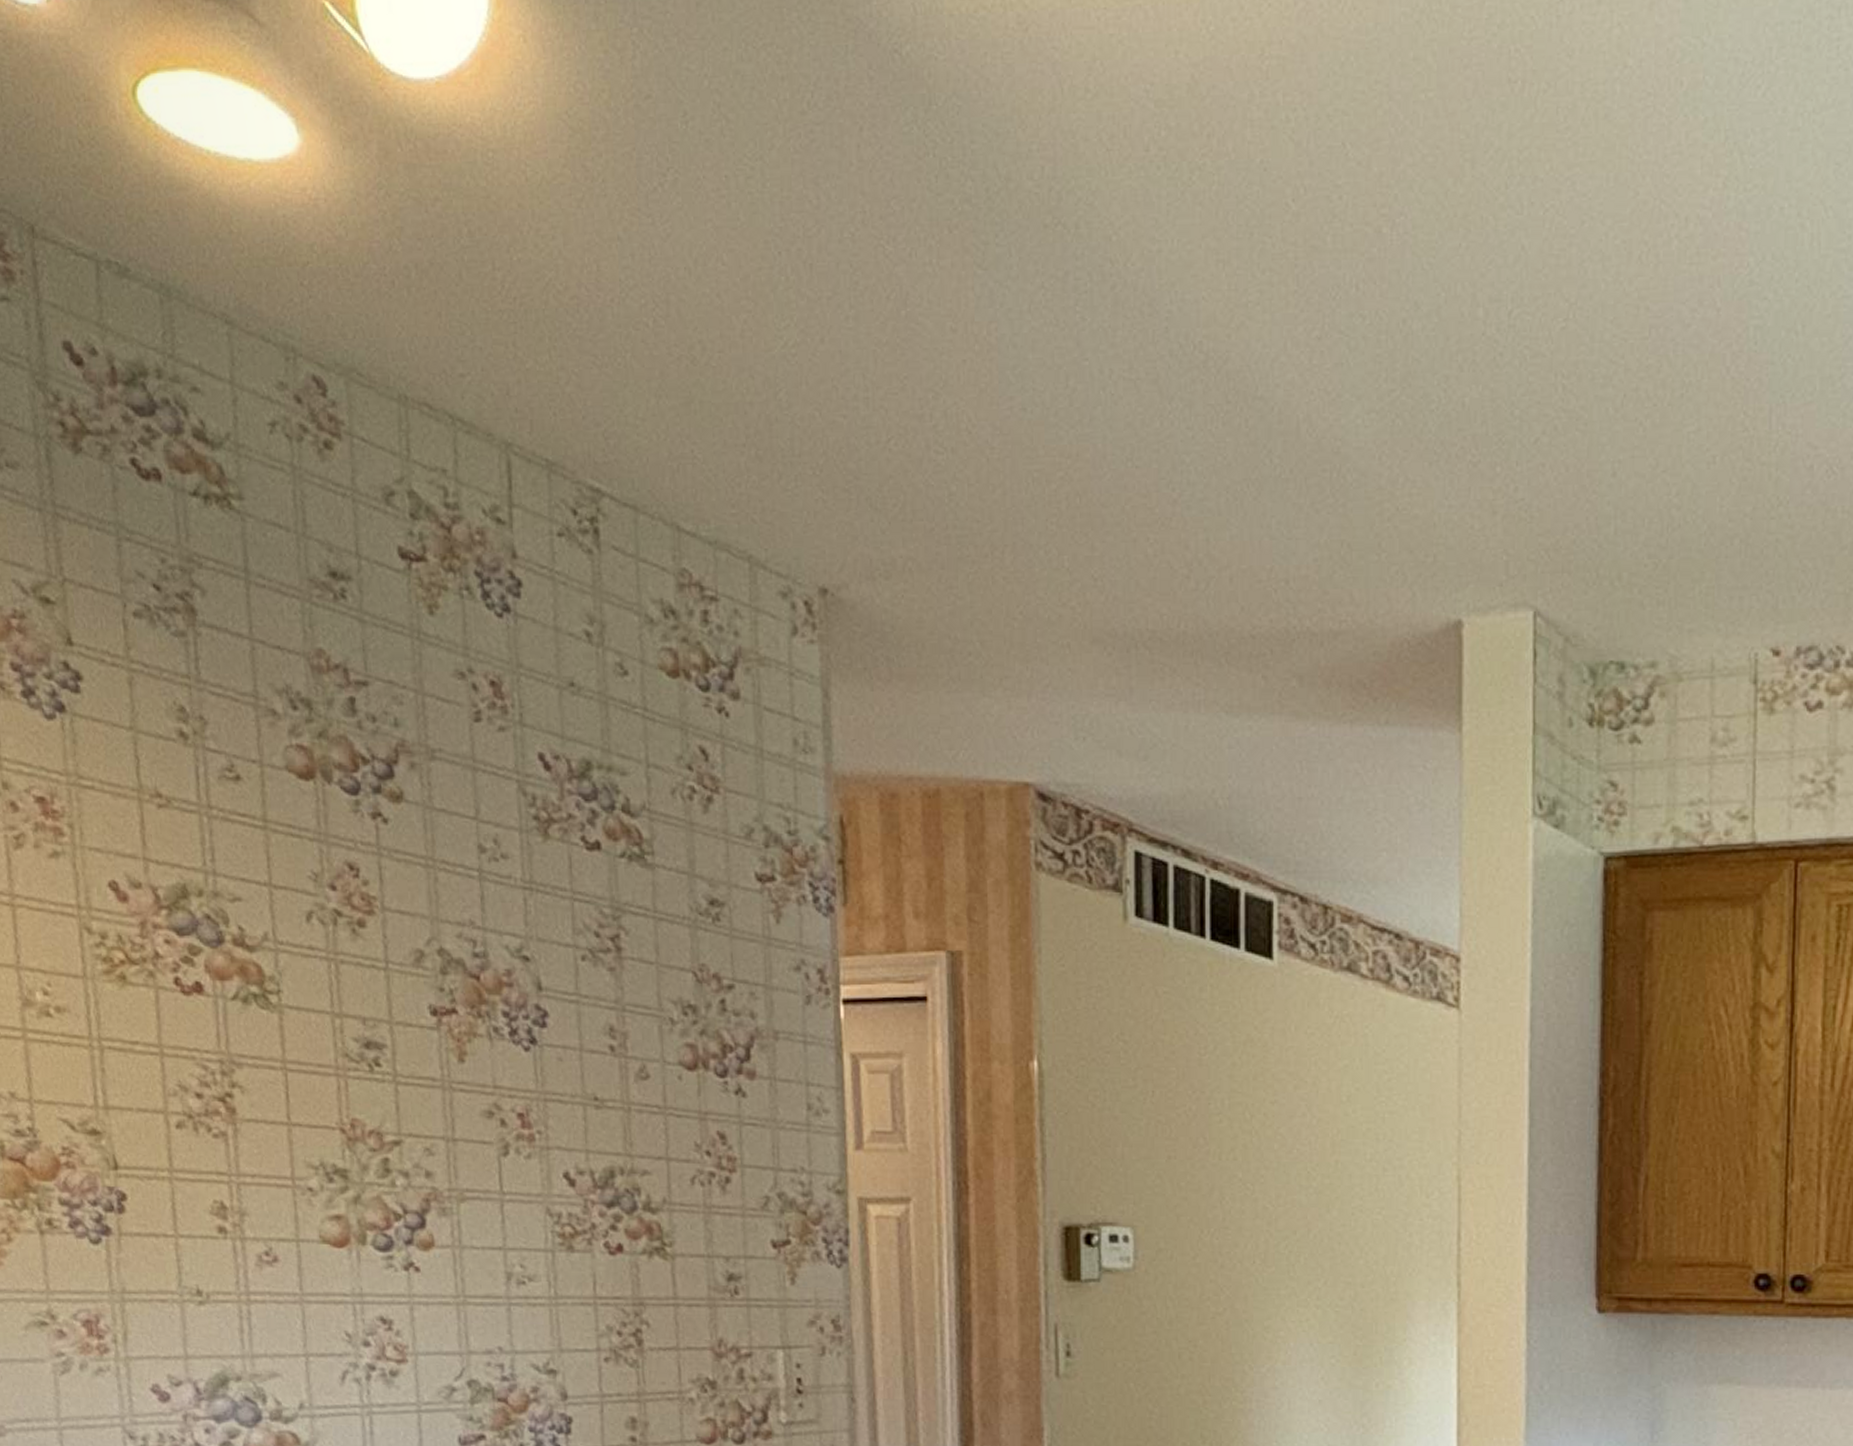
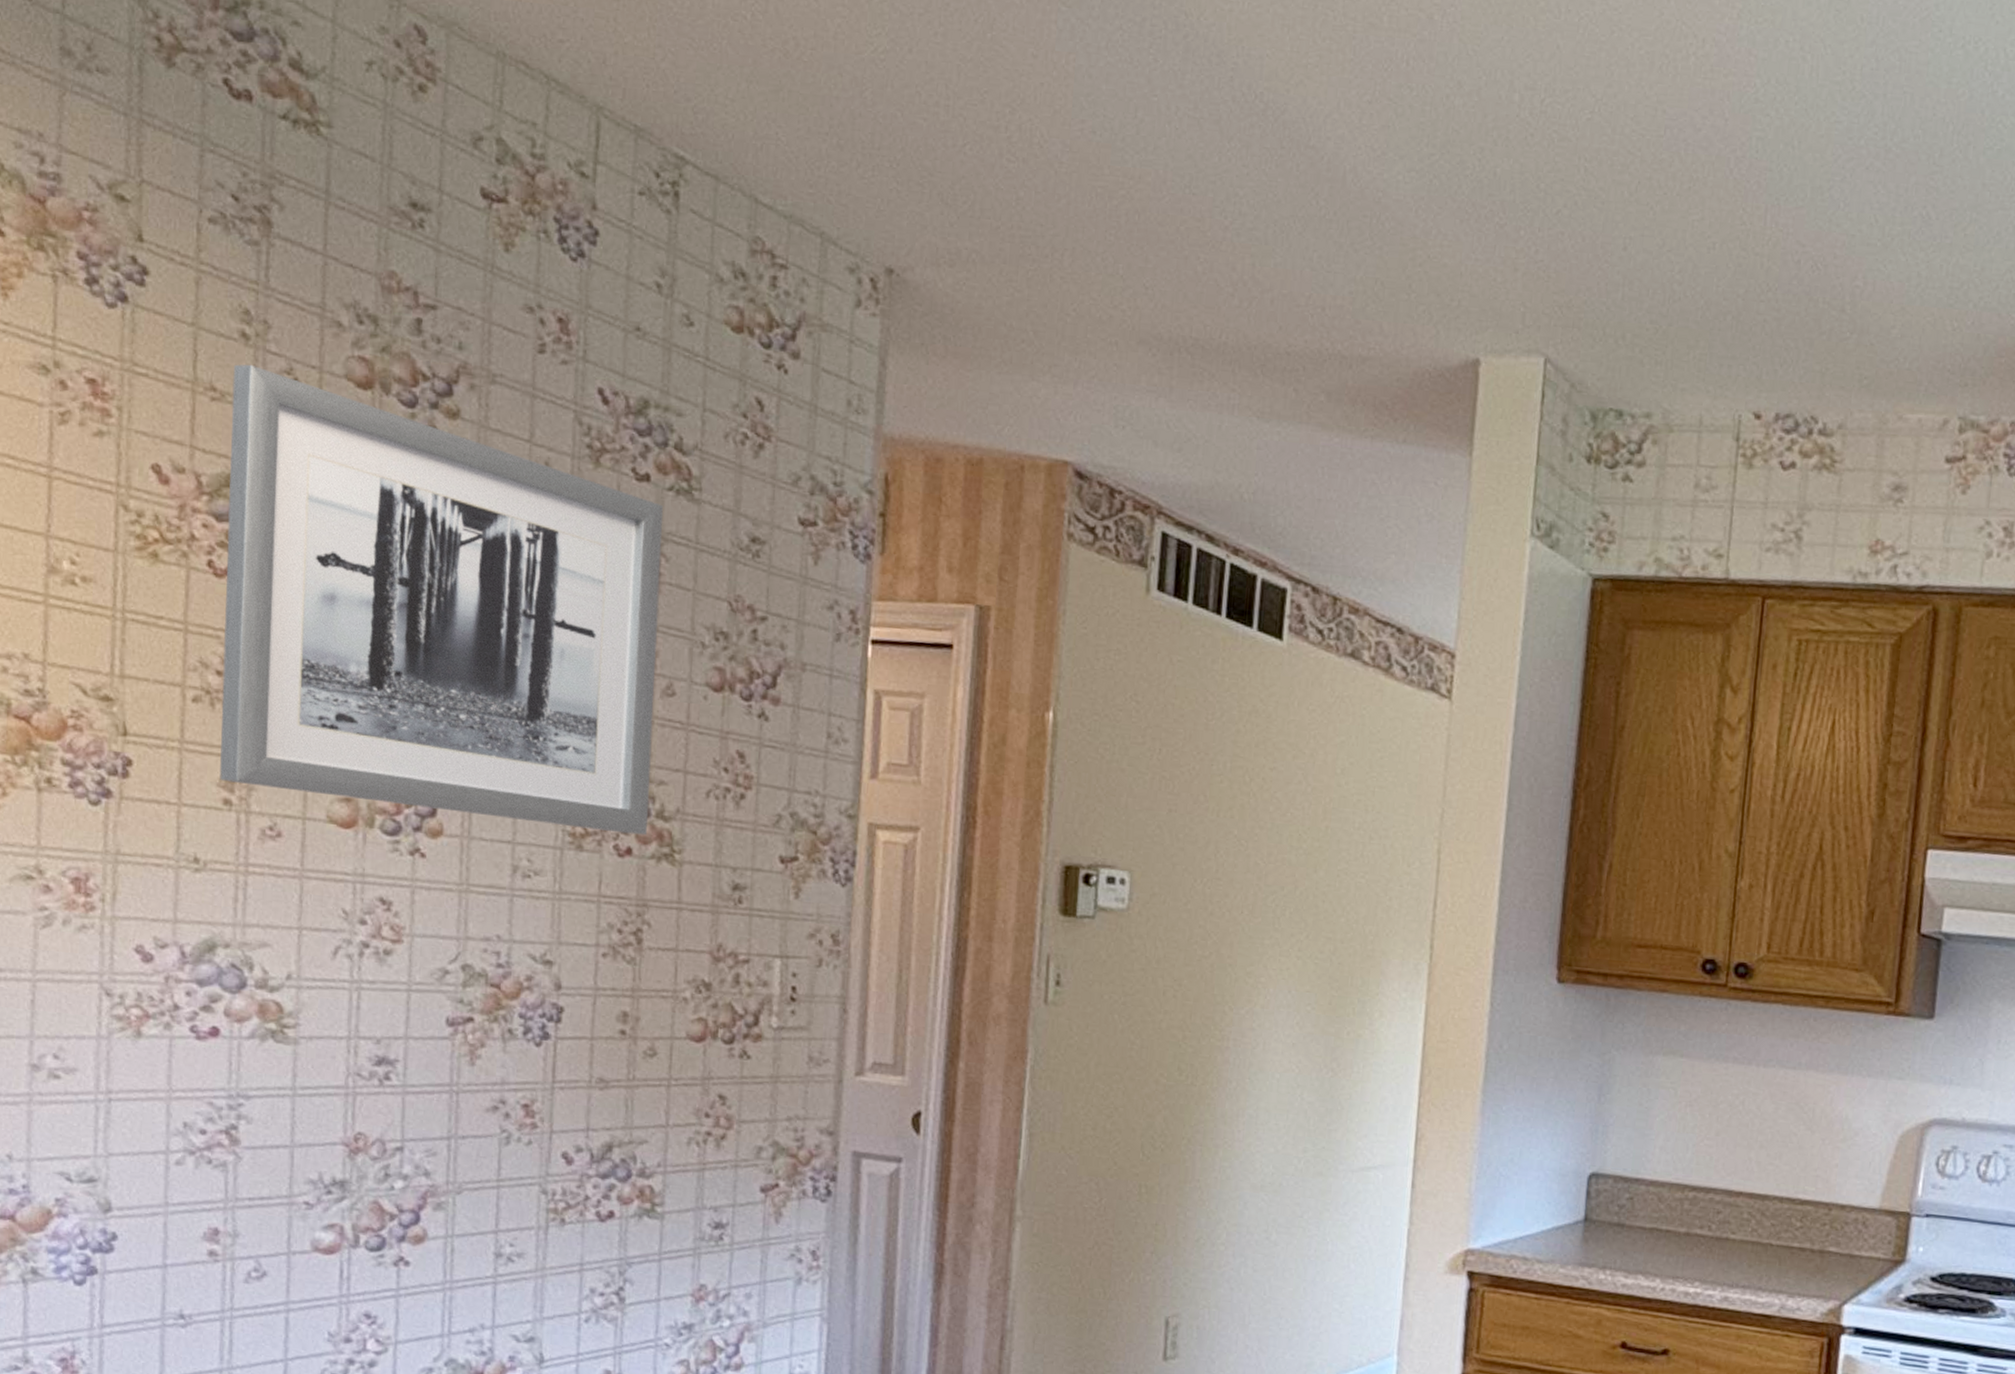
wall art: none [176,765,635,1230] -> present [220,364,663,836]

